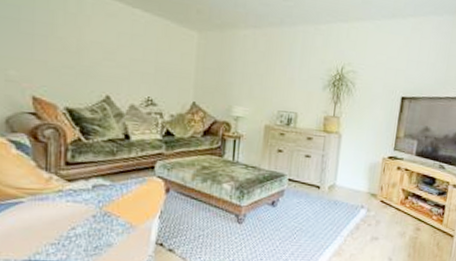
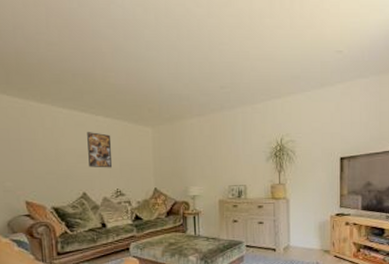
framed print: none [117,25,148,72] -> present [87,132,112,168]

